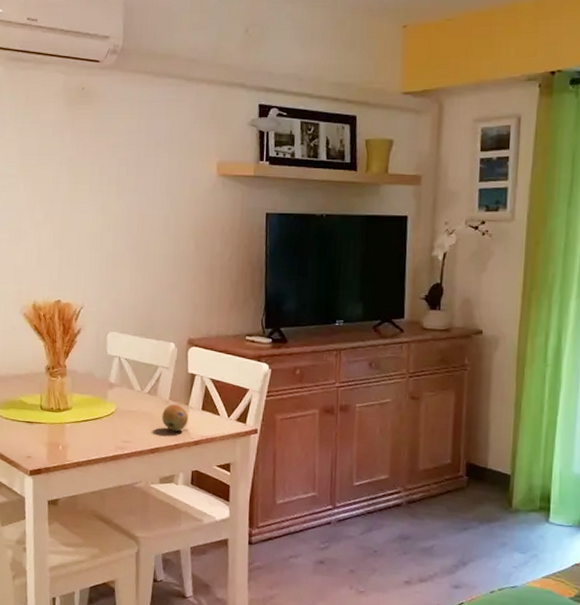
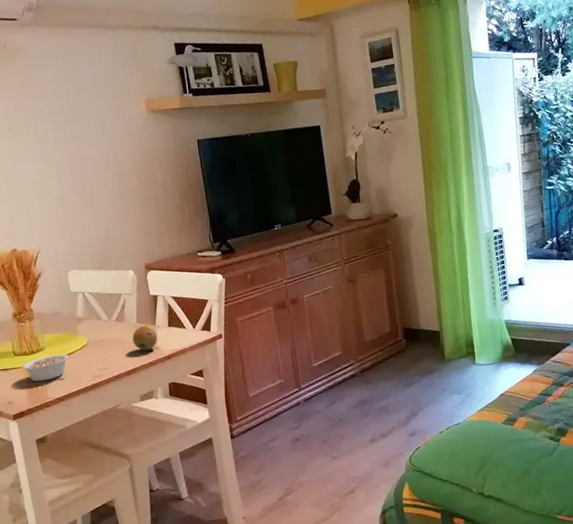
legume: none [46,416,99,442] -> present [22,353,73,382]

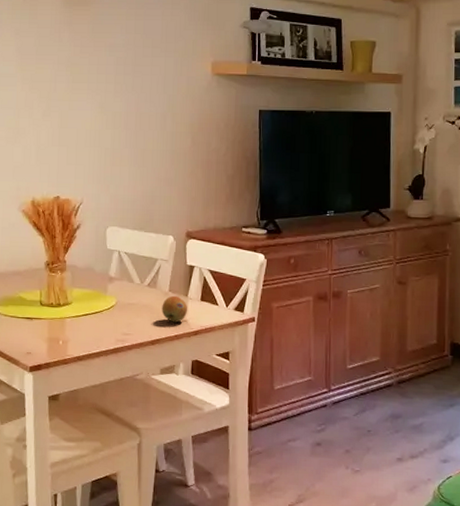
legume: present [22,353,73,382] -> none [46,310,99,337]

